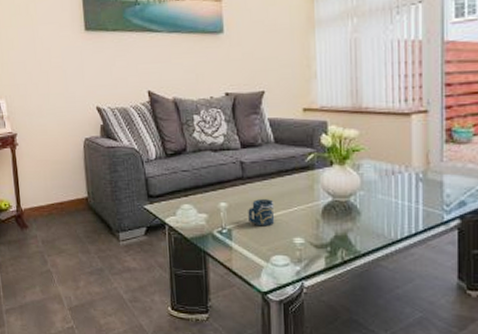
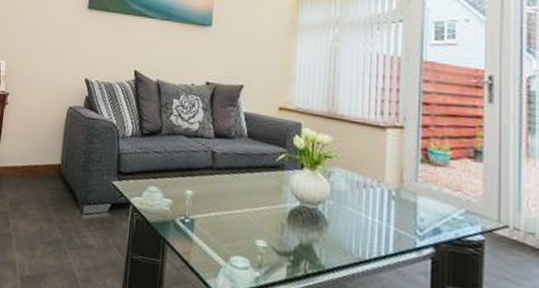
cup: present [248,199,275,227] -> none [213,192,241,223]

